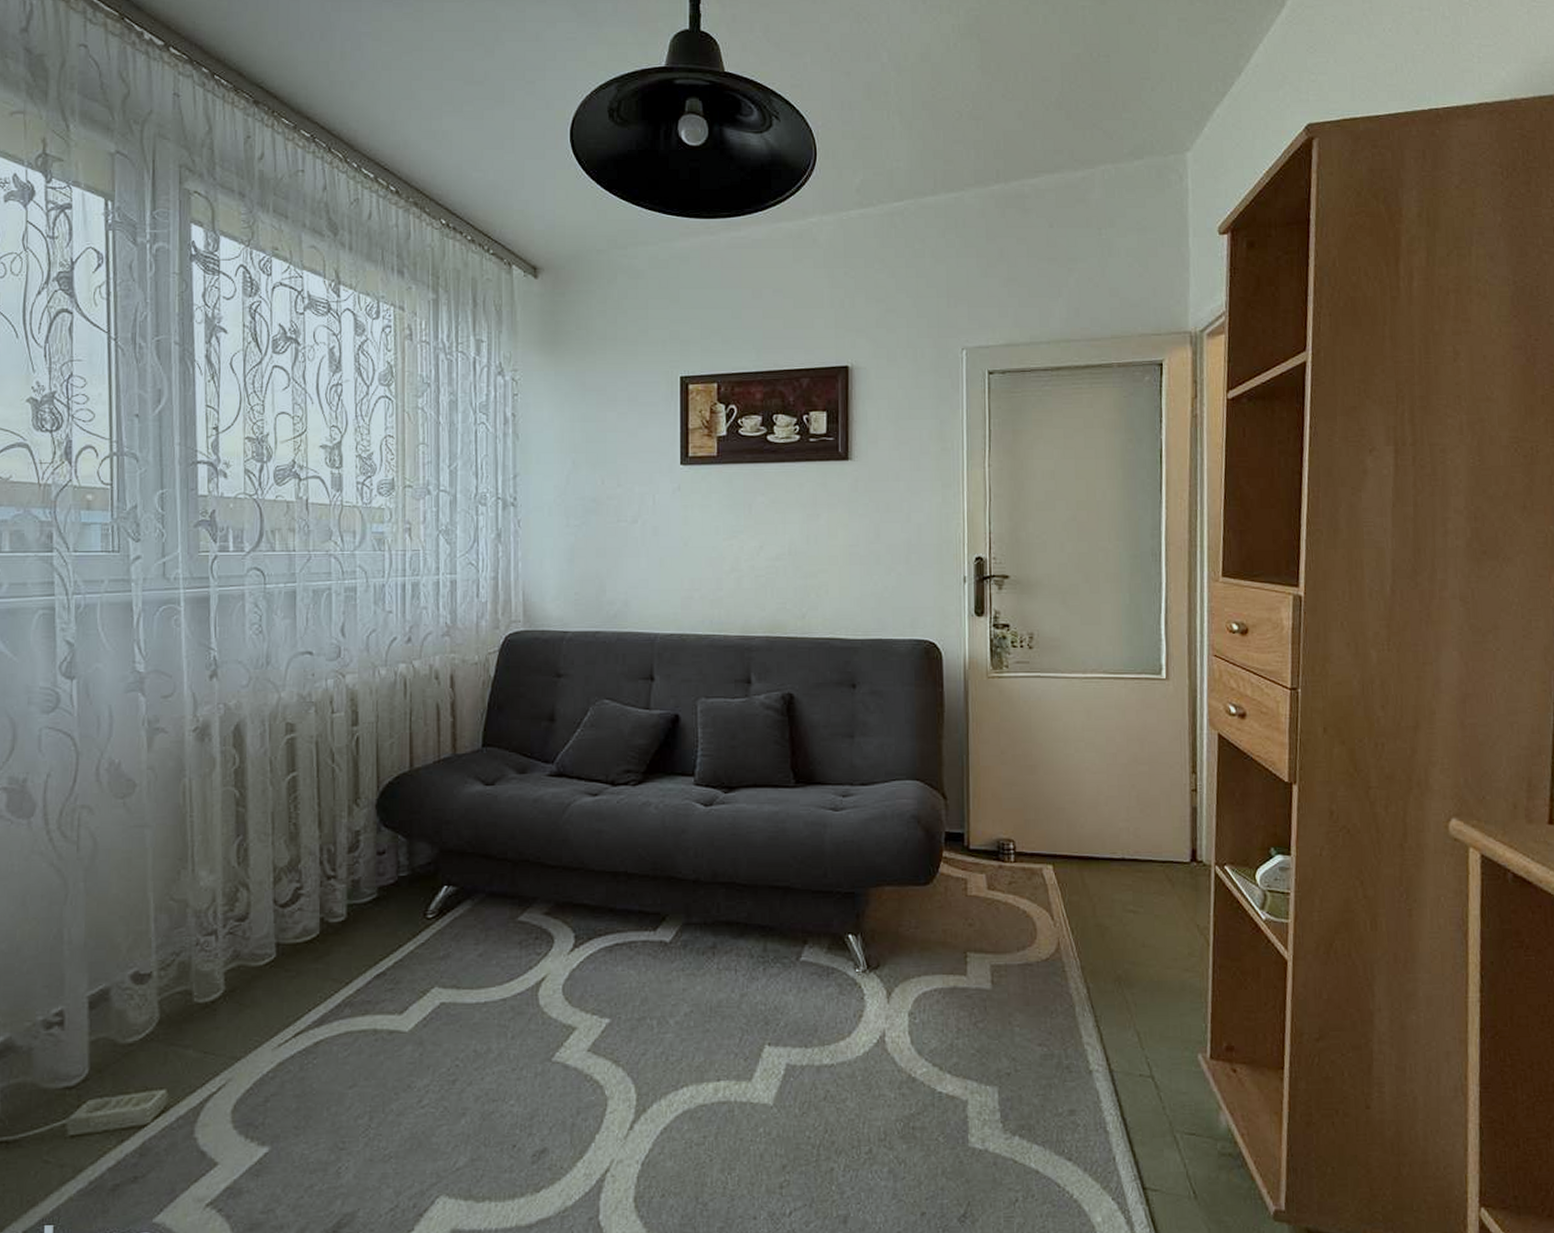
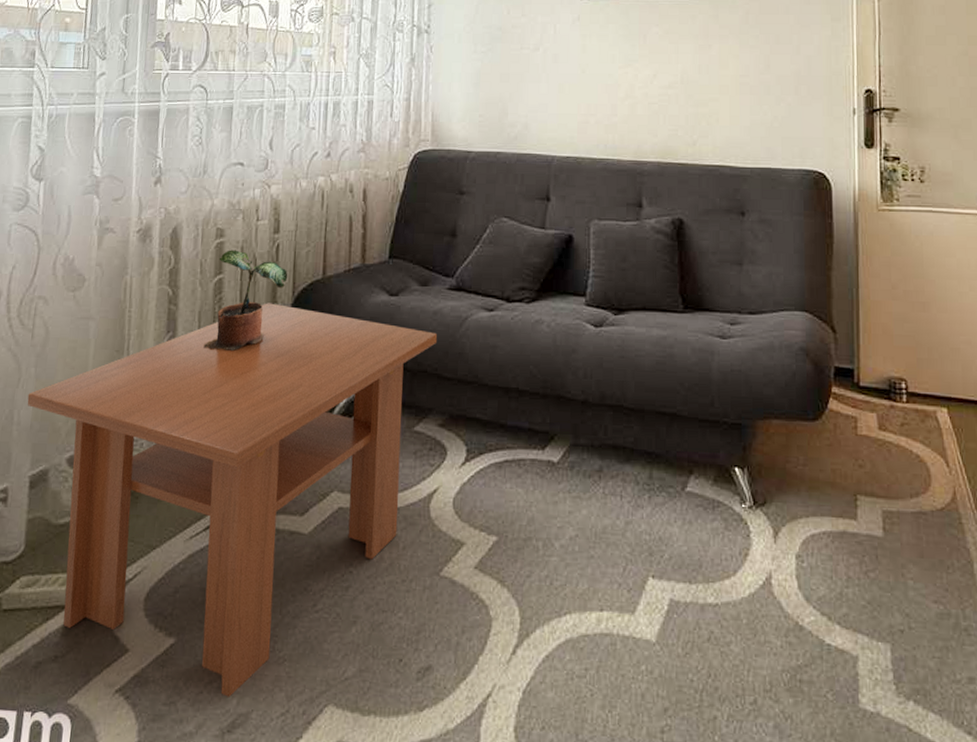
coffee table: none [78,799,539,1199] -> present [27,303,438,697]
potted plant: none [280,745,371,852] -> present [203,250,288,351]

